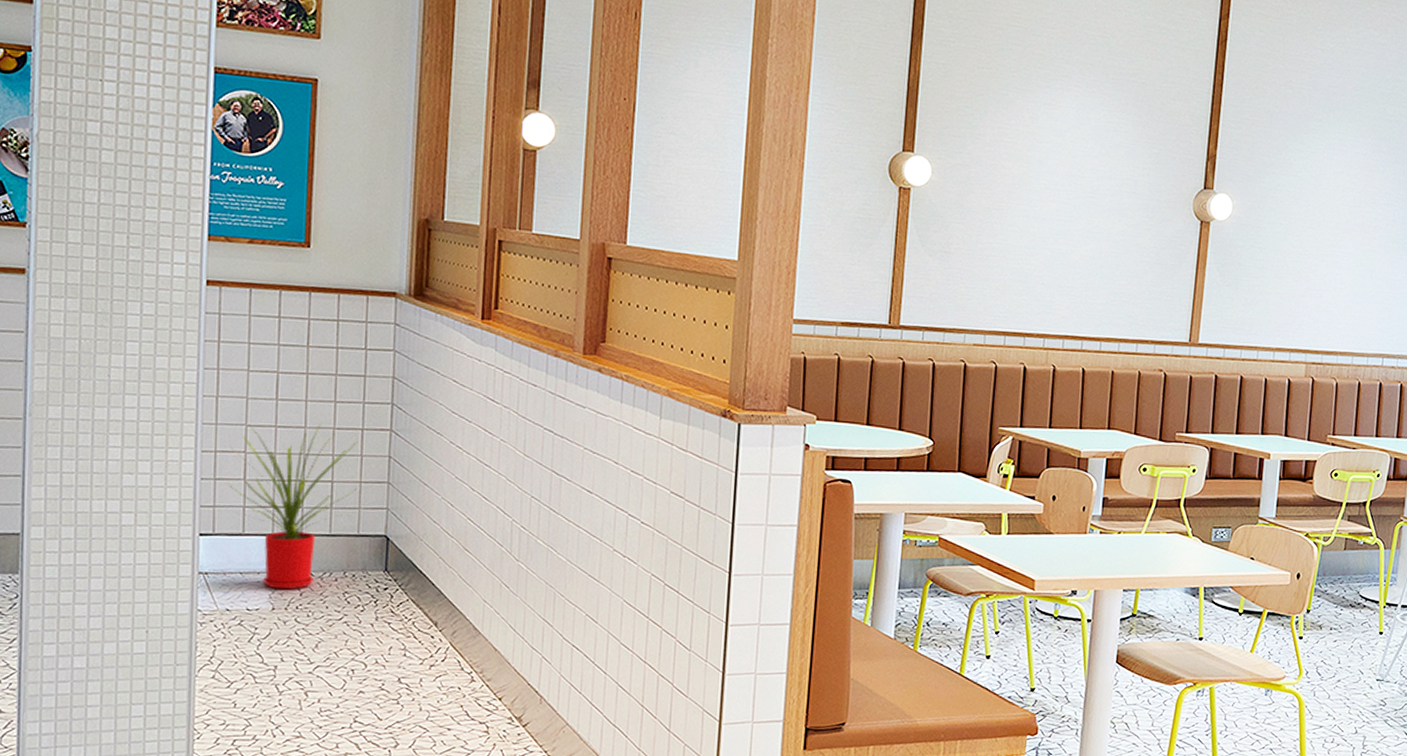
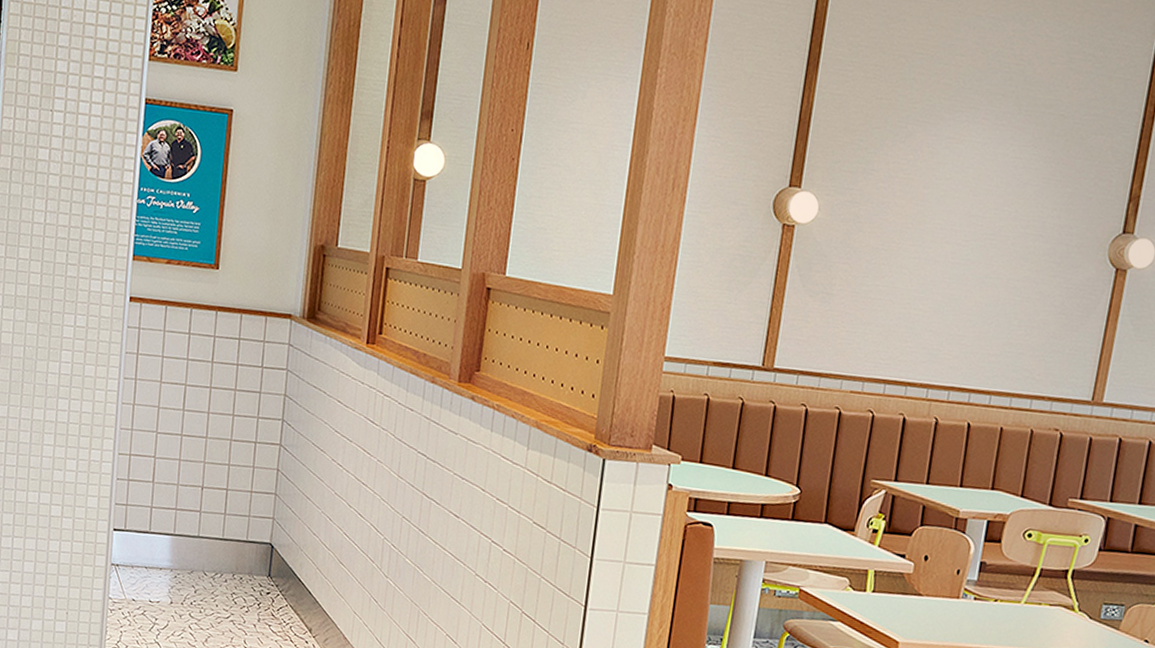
house plant: present [229,423,358,590] -> none [140,431,251,587]

